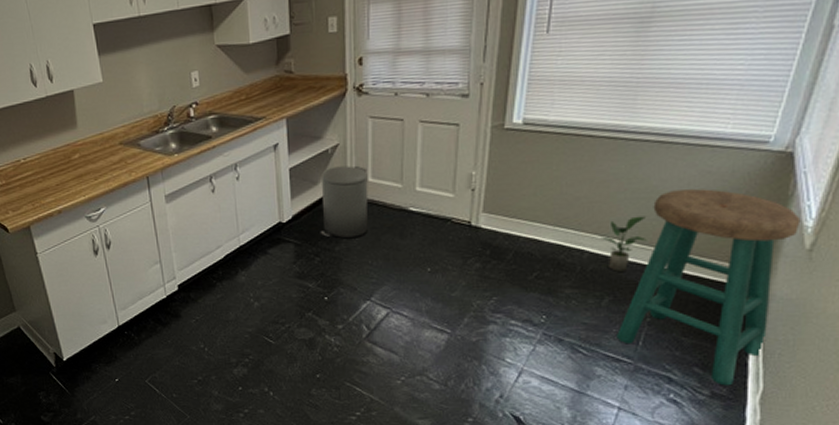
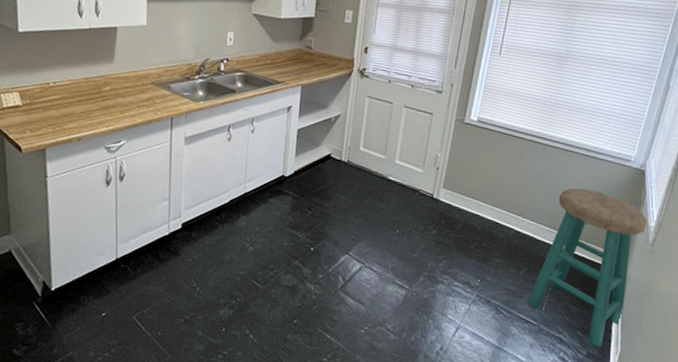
pedal bin: present [320,165,369,239] -> none [315,133,360,198]
potted plant: present [600,216,647,272] -> none [522,205,553,248]

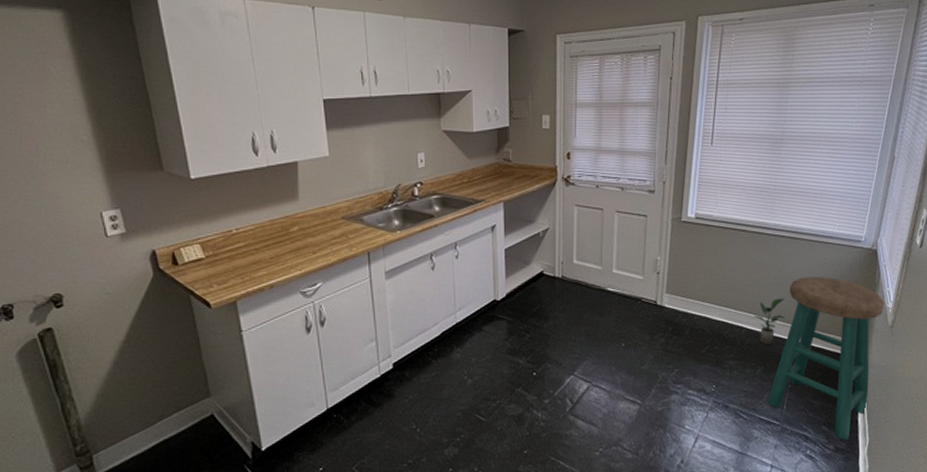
potted plant: none [522,205,553,248] -> present [753,298,786,345]

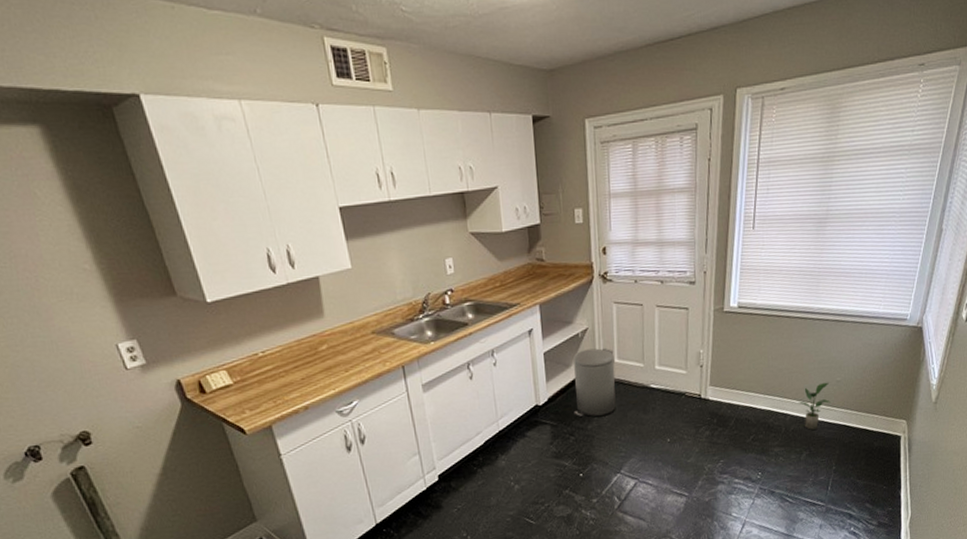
pedal bin: none [530,248,573,316] -> present [573,348,616,418]
stool: present [768,277,885,441] -> none [813,358,929,516]

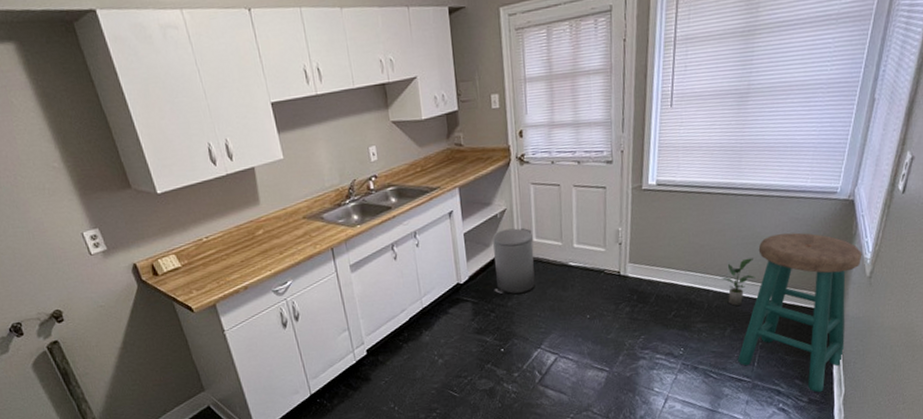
stool: none [813,358,929,516] -> present [738,232,862,393]

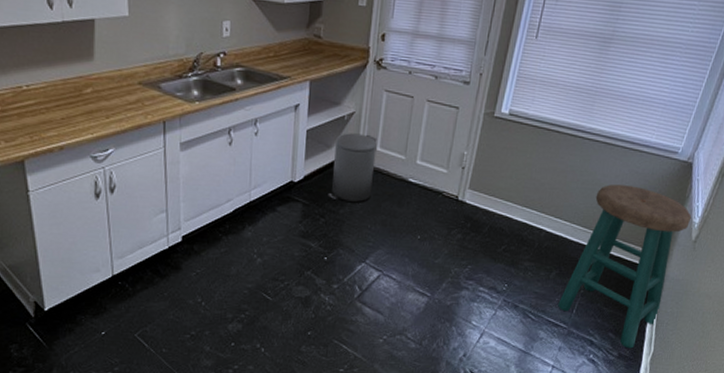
potted plant: present [721,257,755,306] -> none [555,203,590,250]

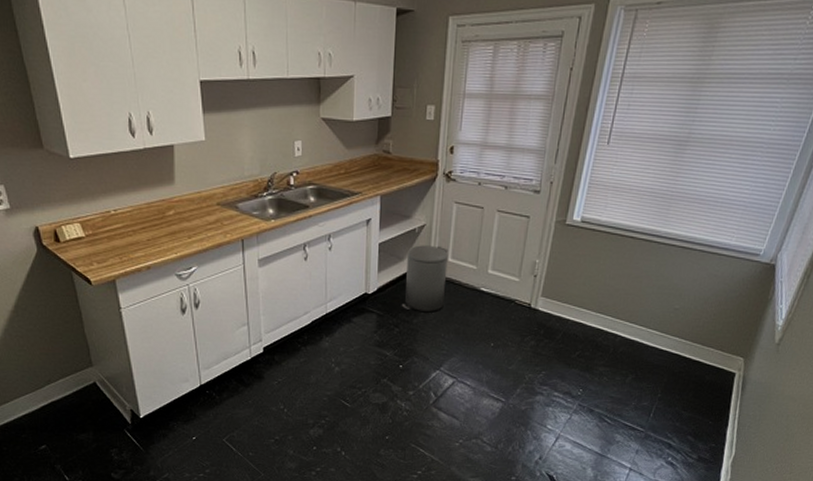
stool: present [558,184,692,349] -> none [634,289,775,452]

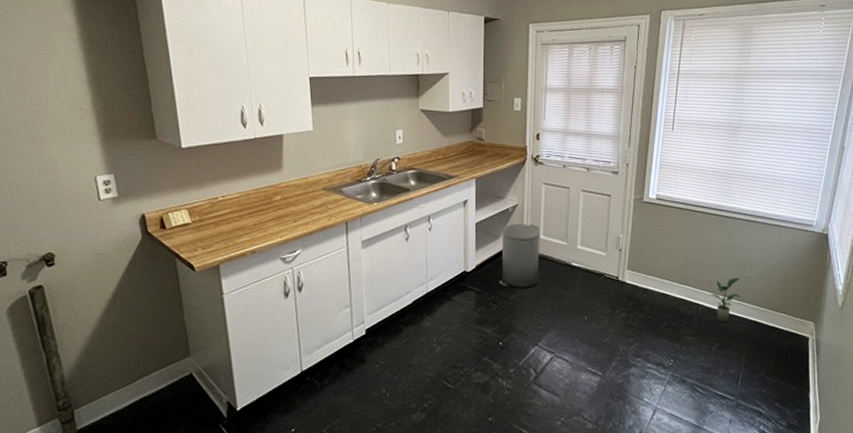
potted plant: none [631,308,666,354] -> present [710,277,741,322]

